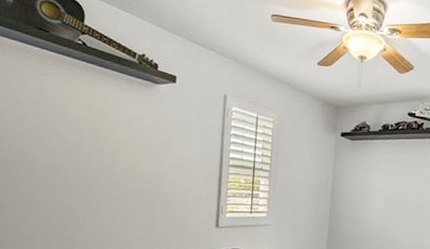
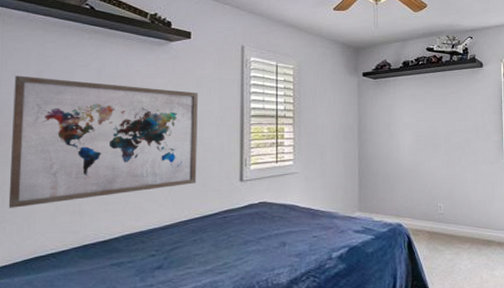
wall art: none [10,105,181,229] -> present [8,76,198,208]

